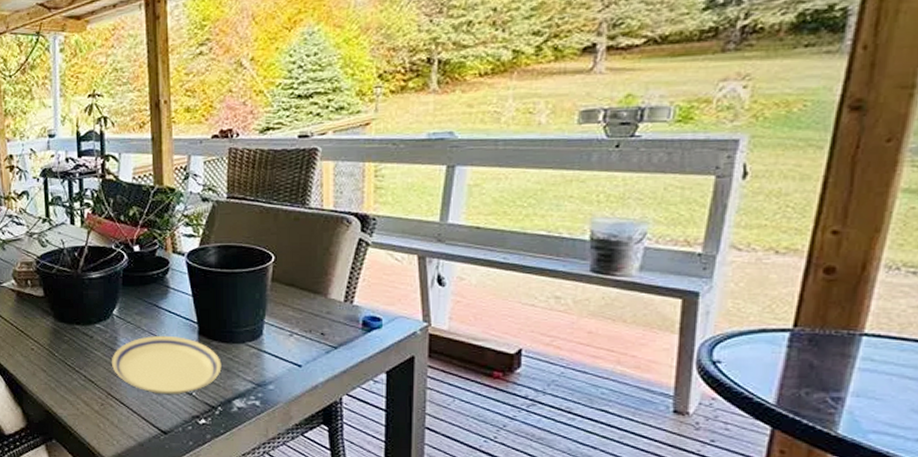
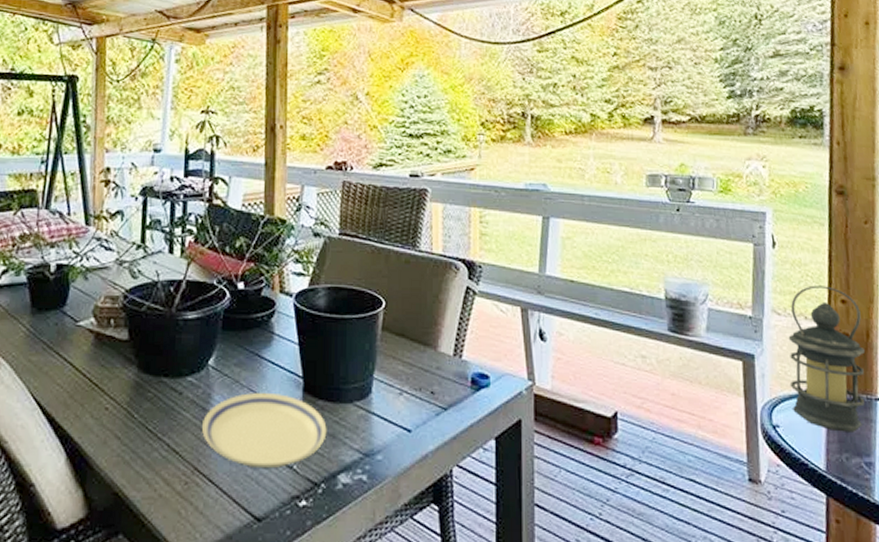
lantern: none [740,216,858,368] -> present [788,285,865,432]

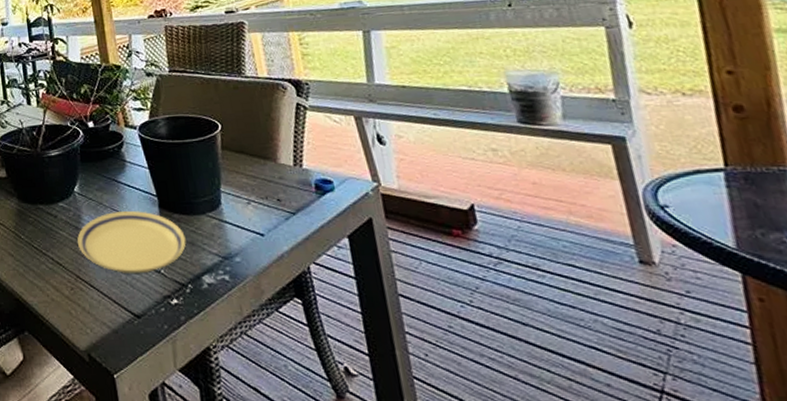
lantern: present [788,285,865,432] -> none [662,59,778,208]

